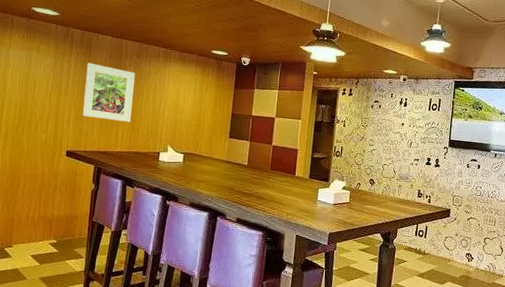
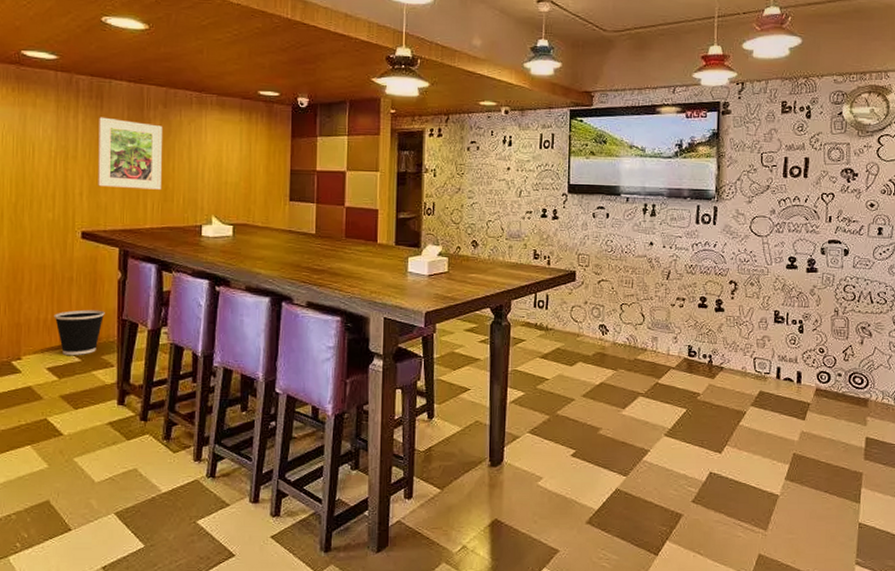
wastebasket: none [40,212,80,247] -> present [54,309,105,355]

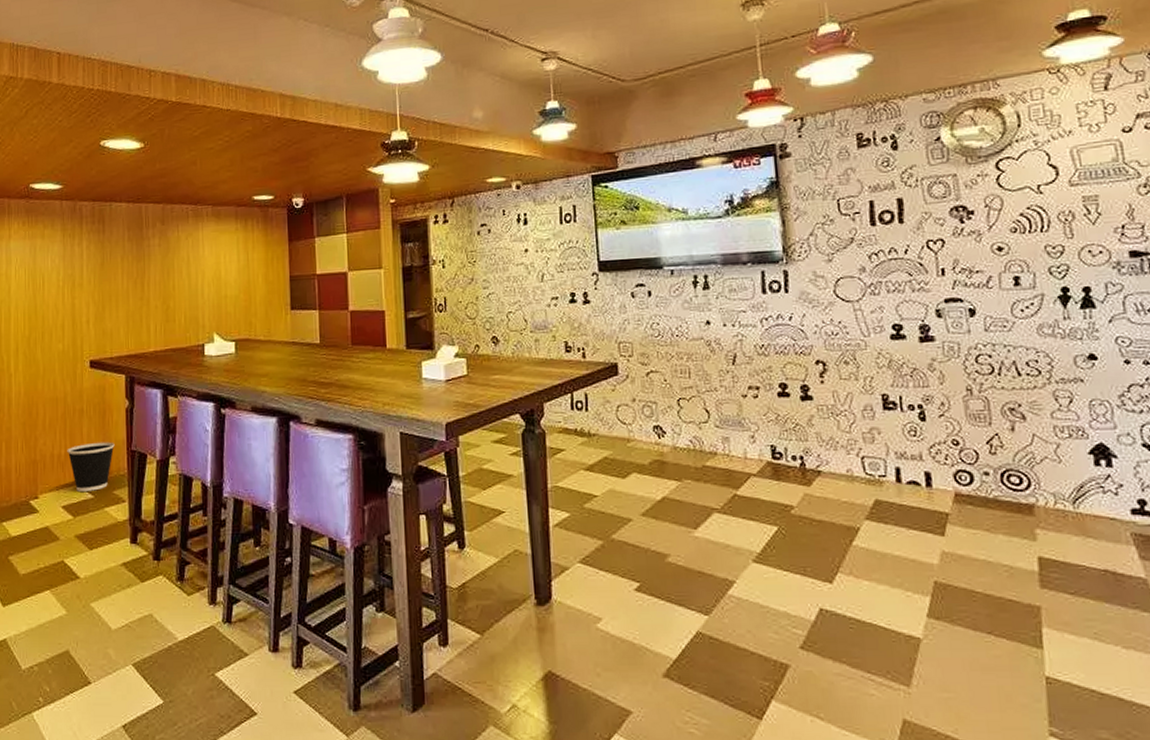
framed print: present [98,117,162,190] -> none [102,241,163,313]

